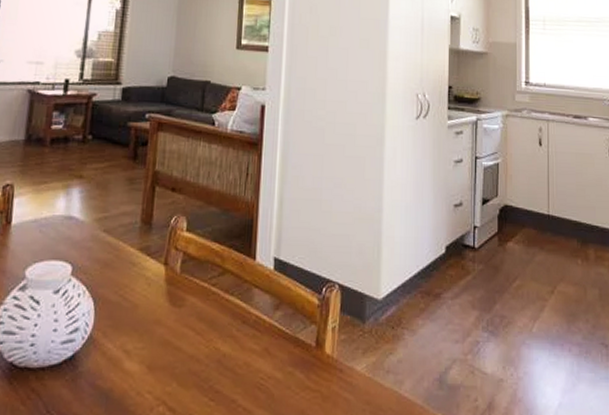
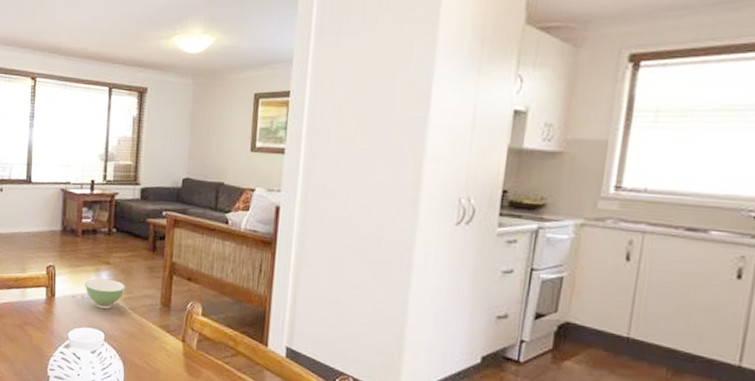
bowl: none [49,196,101,235] -> present [84,278,125,310]

